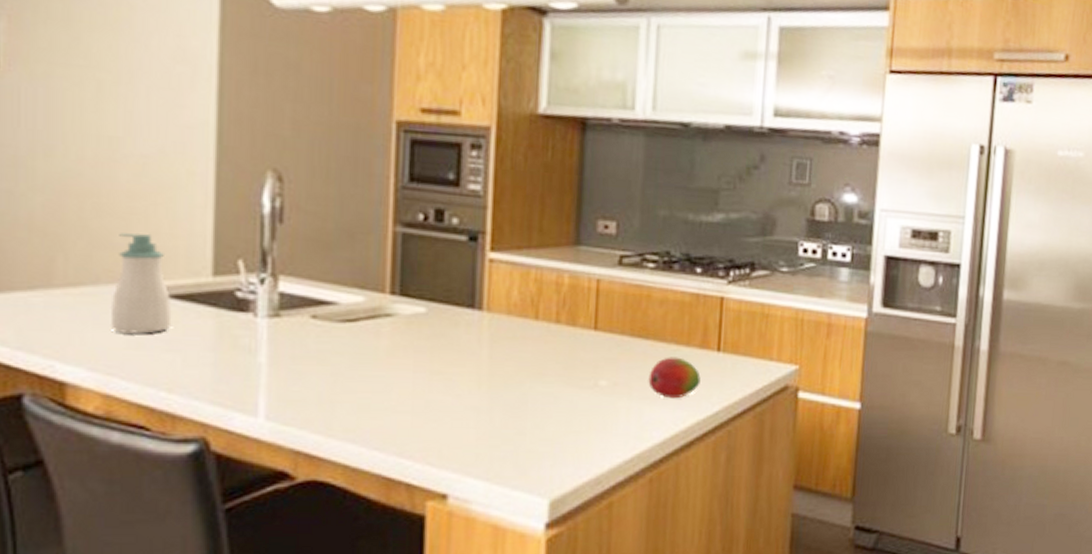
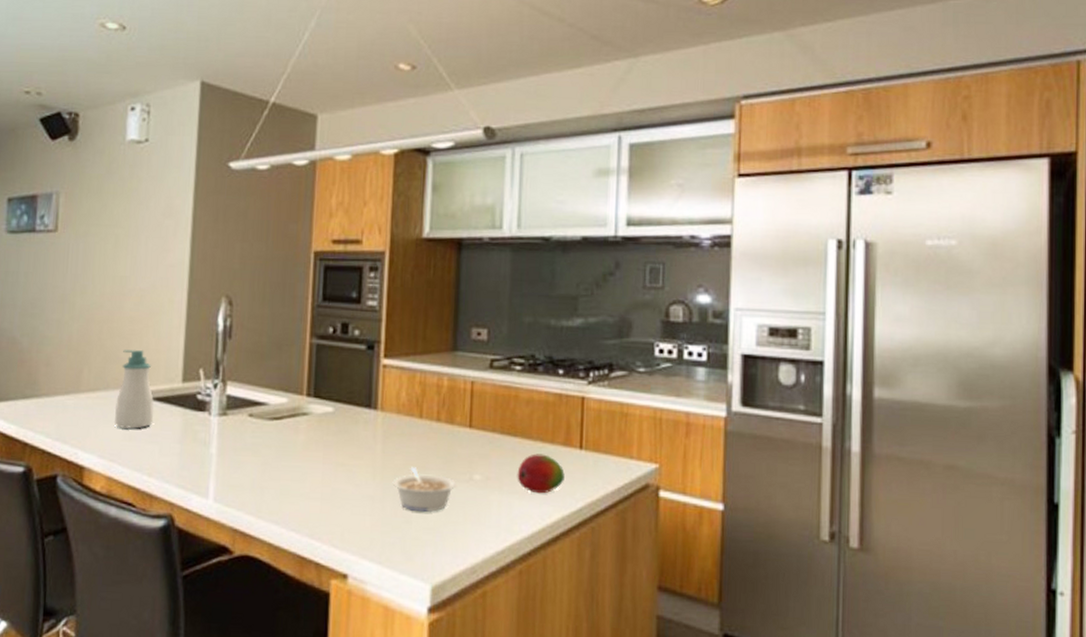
legume: none [502,374,579,422] -> present [392,467,456,512]

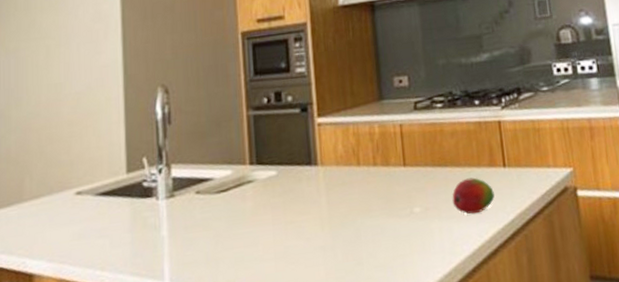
soap bottle: present [115,350,154,429] -> none [61,150,101,230]
legume: present [392,467,456,512] -> none [340,211,399,253]

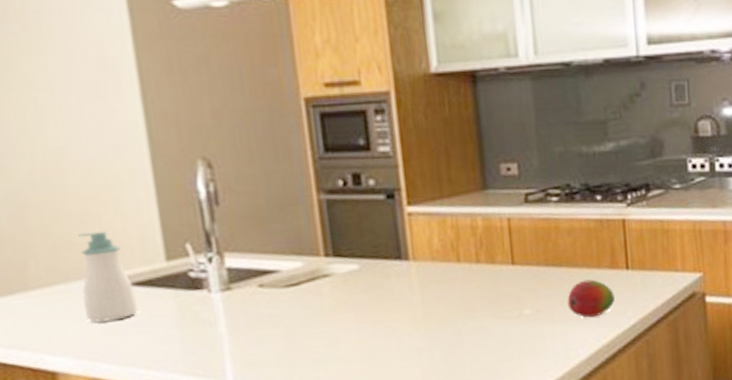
soap bottle: none [61,150,101,230] -> present [78,232,138,323]

